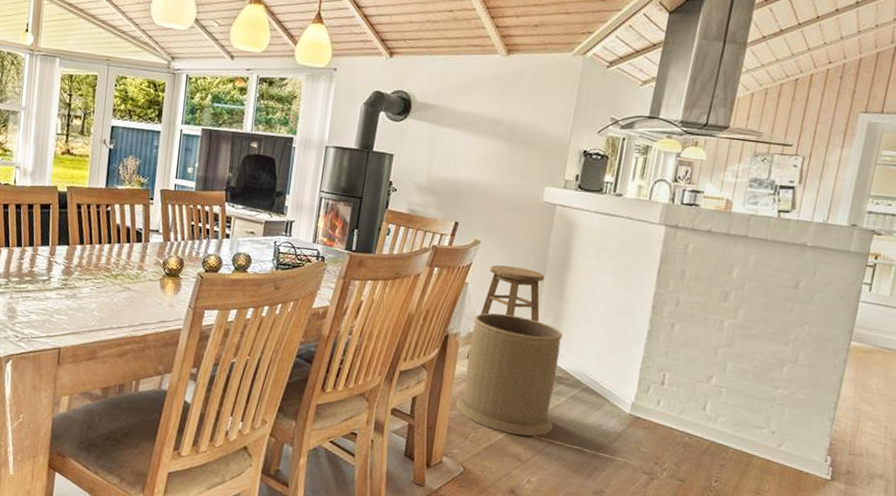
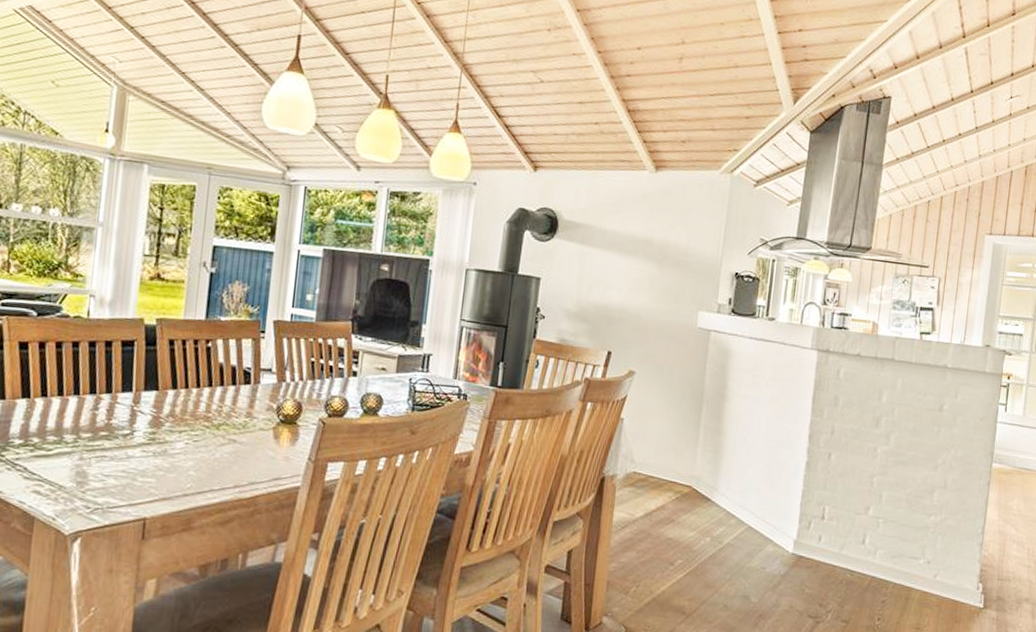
trash can: present [455,313,563,437] -> none [614,450,723,586]
bar stool: present [466,265,545,360] -> none [624,397,702,504]

